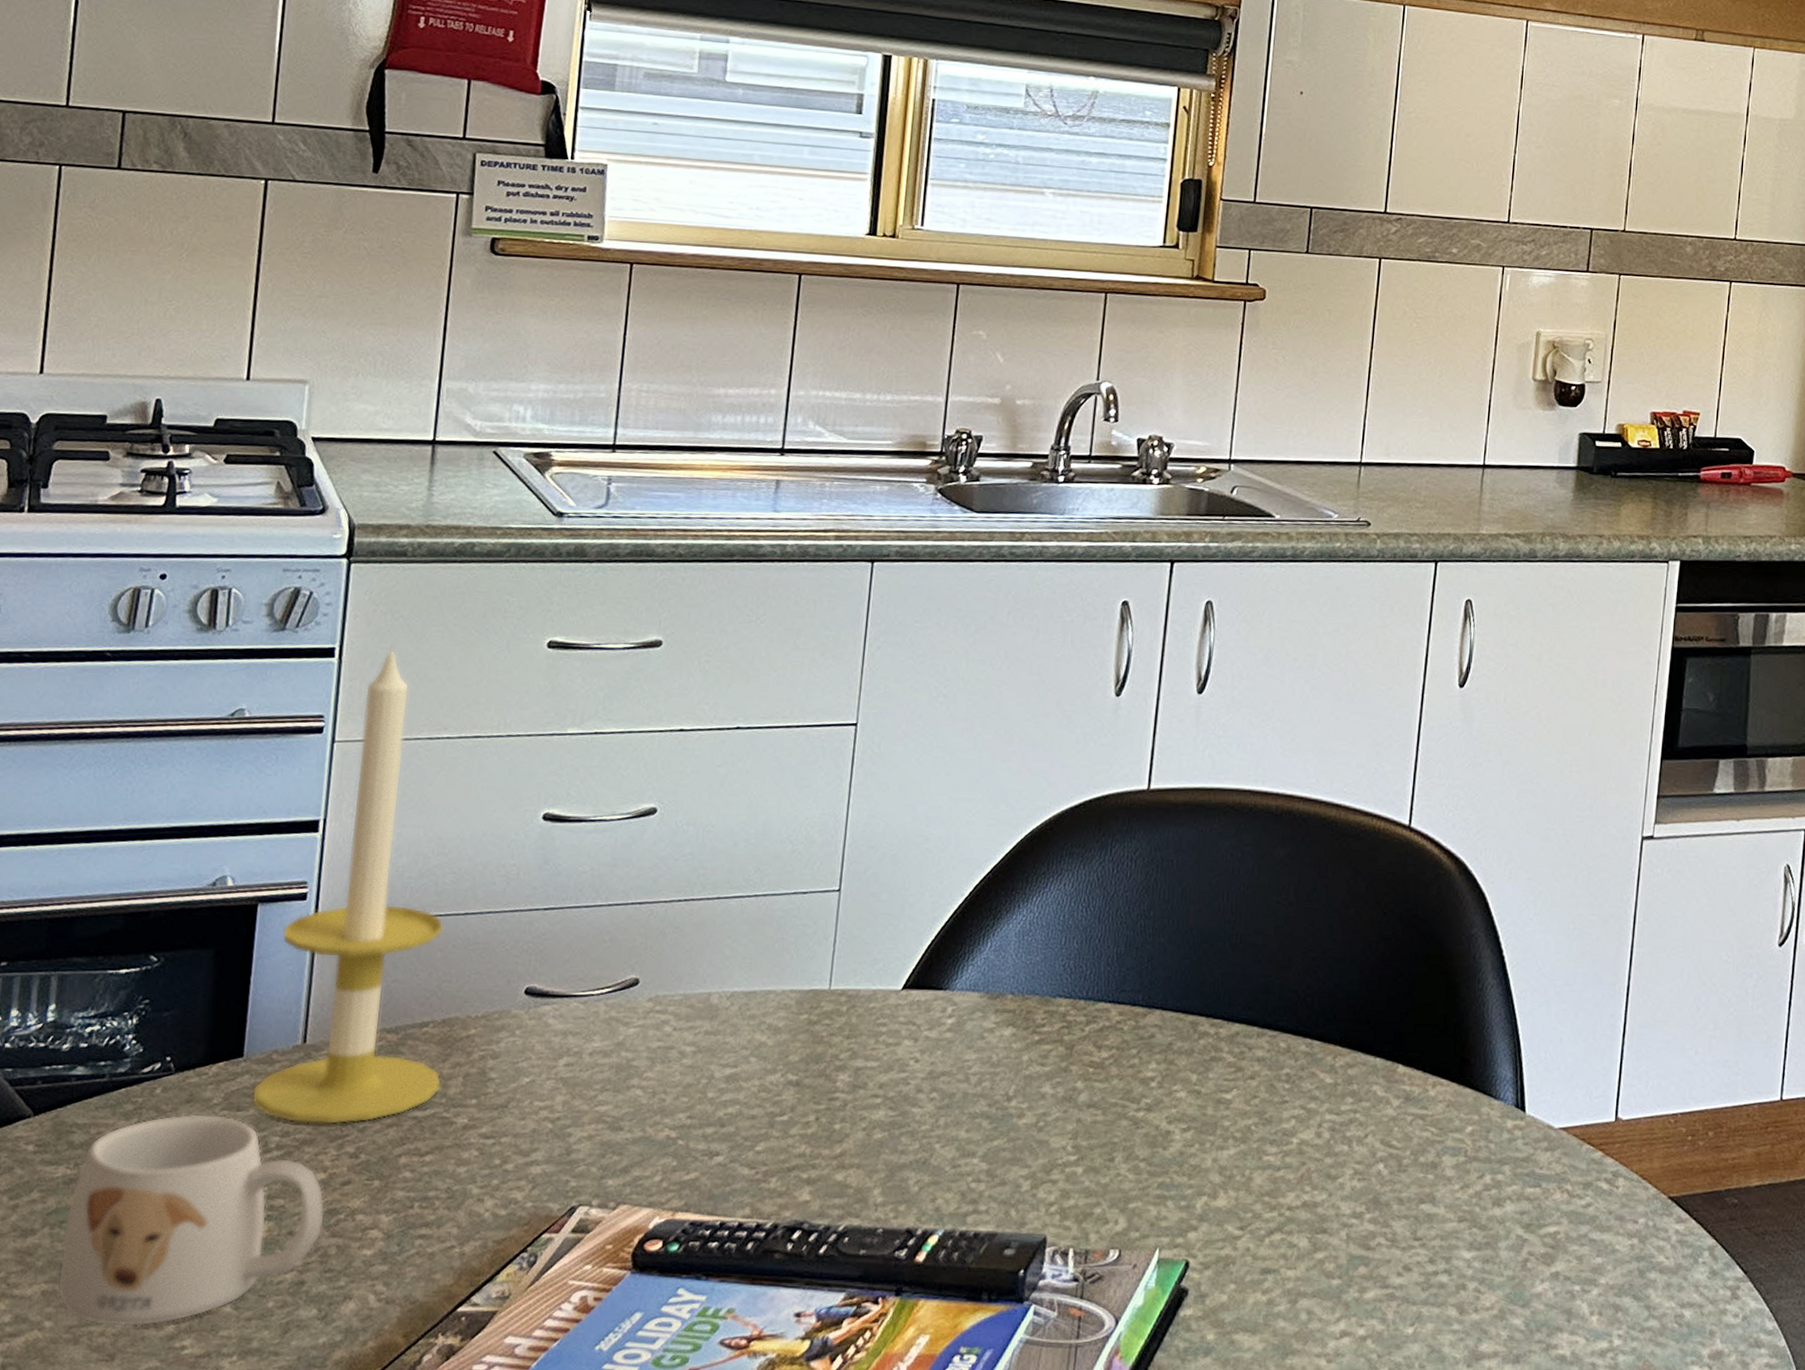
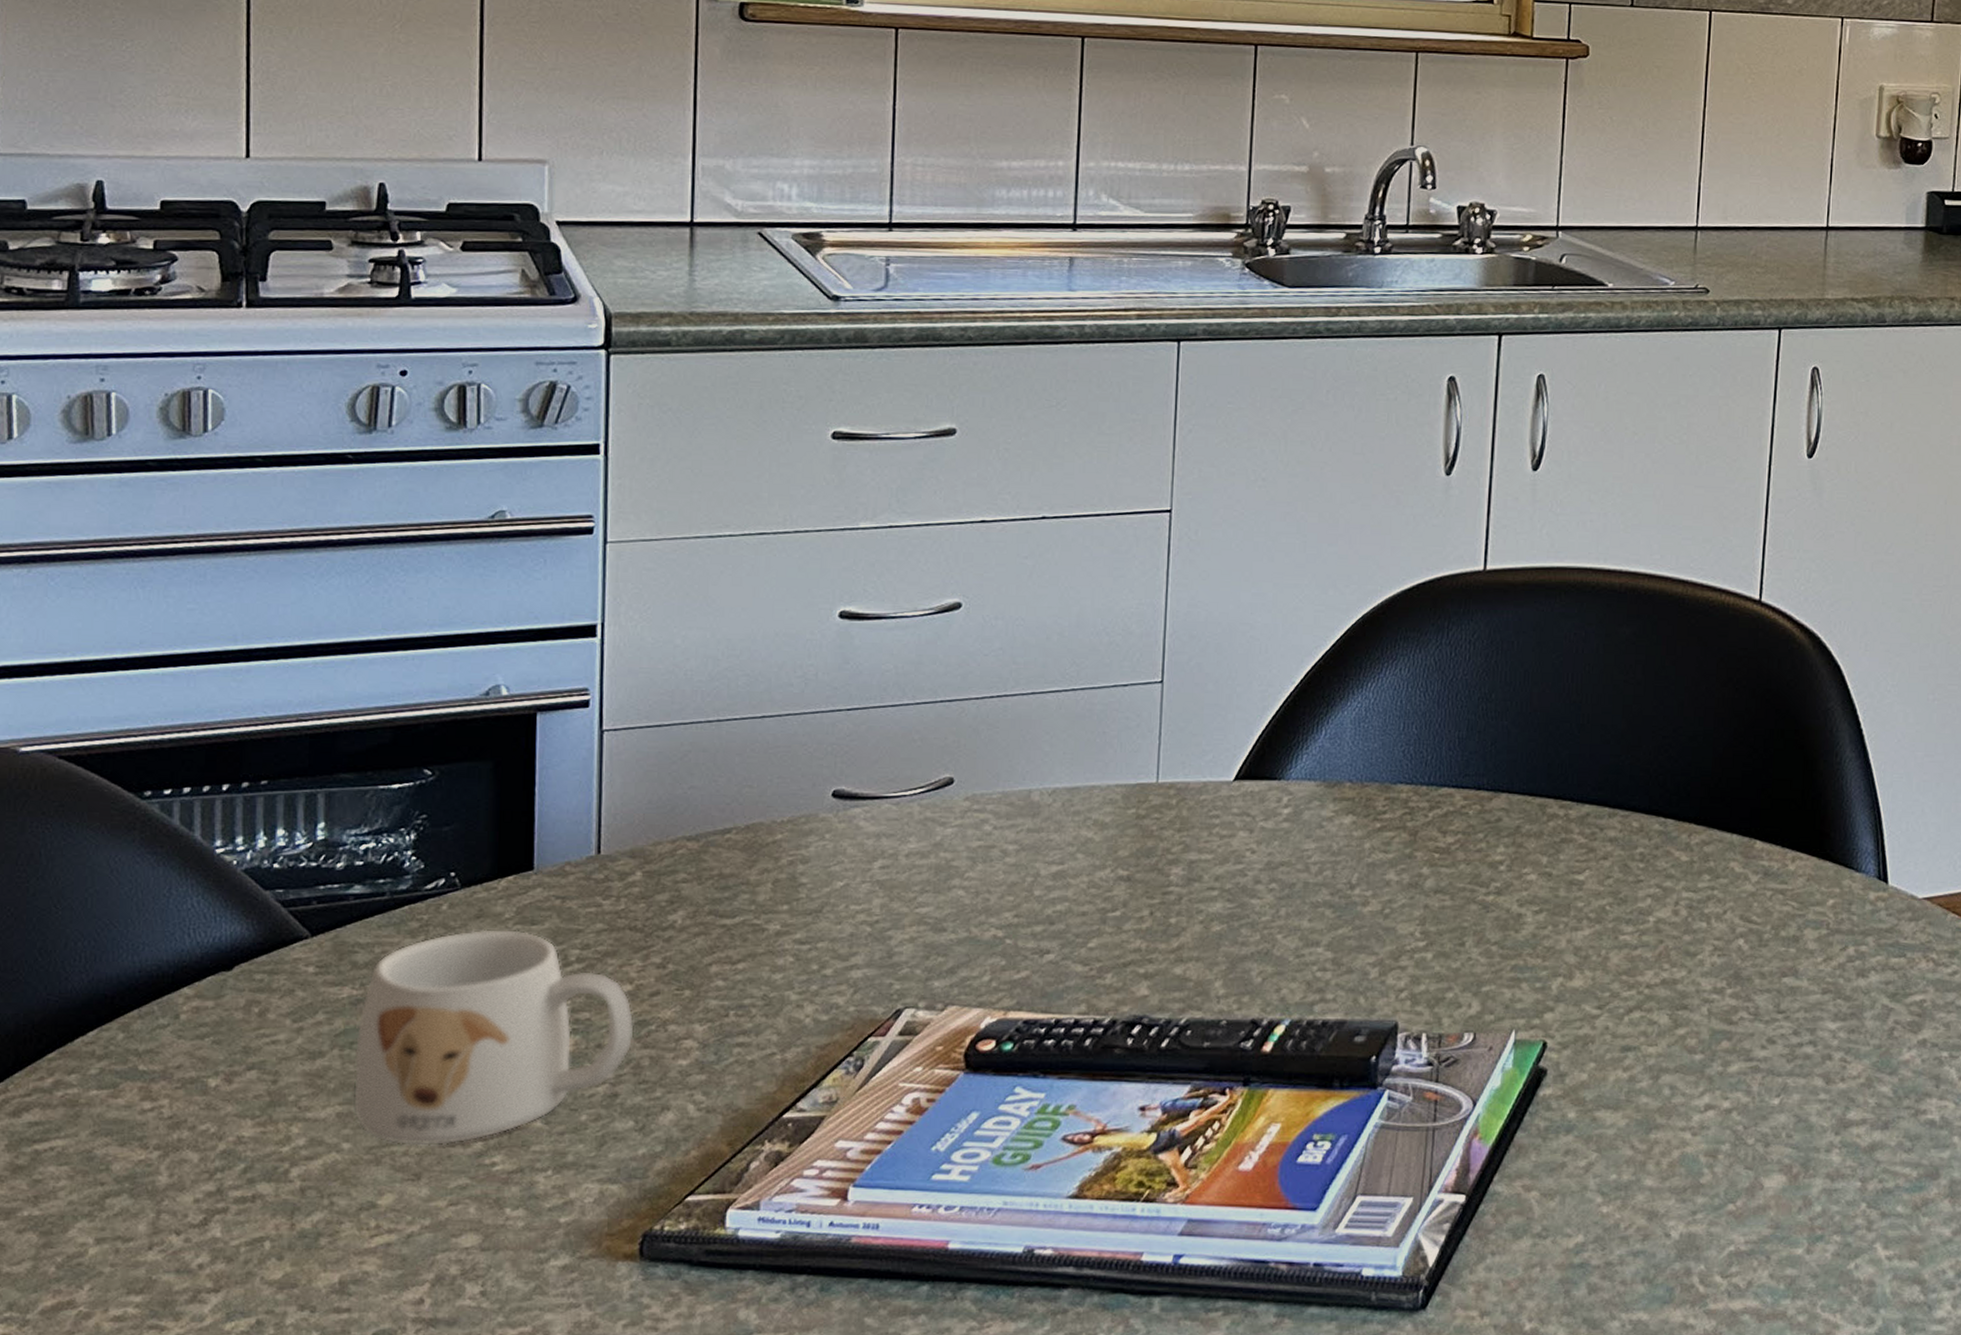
candle: present [251,644,444,1125] -> none [546,438,750,936]

